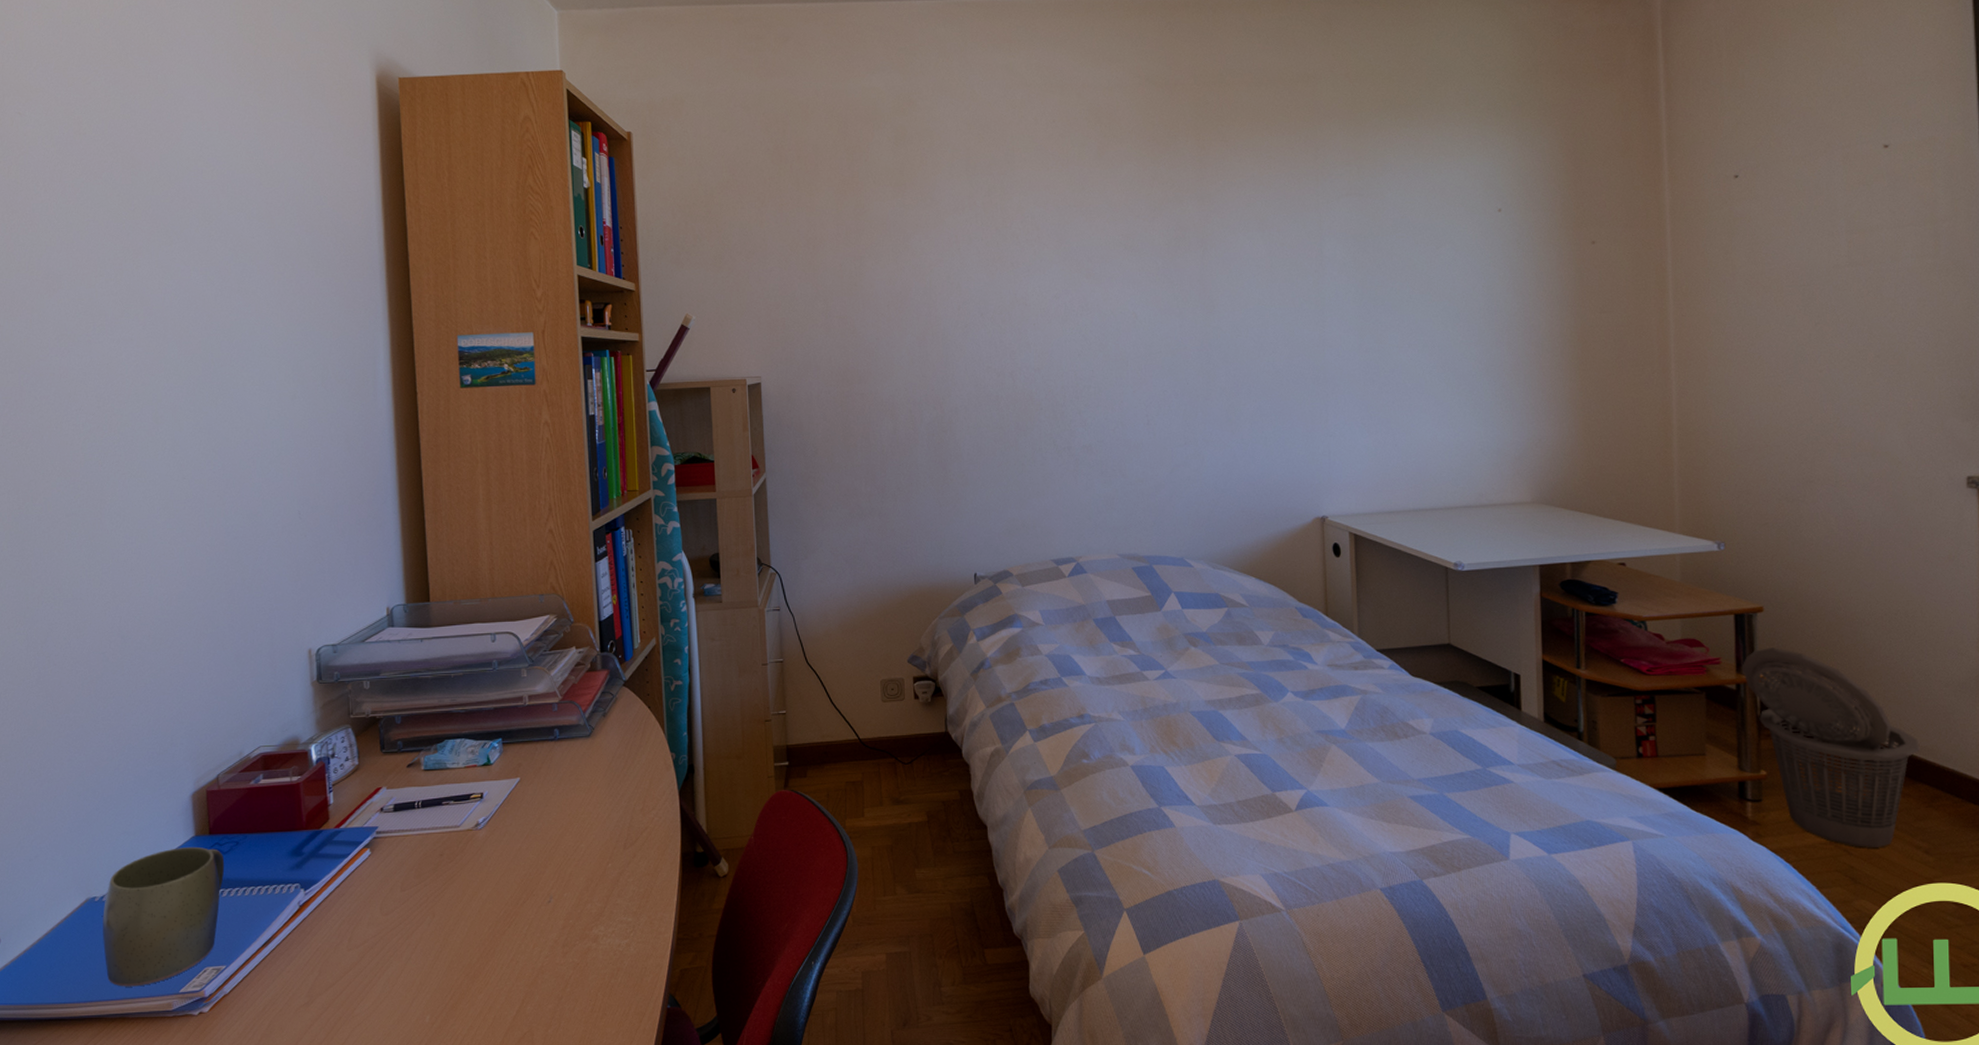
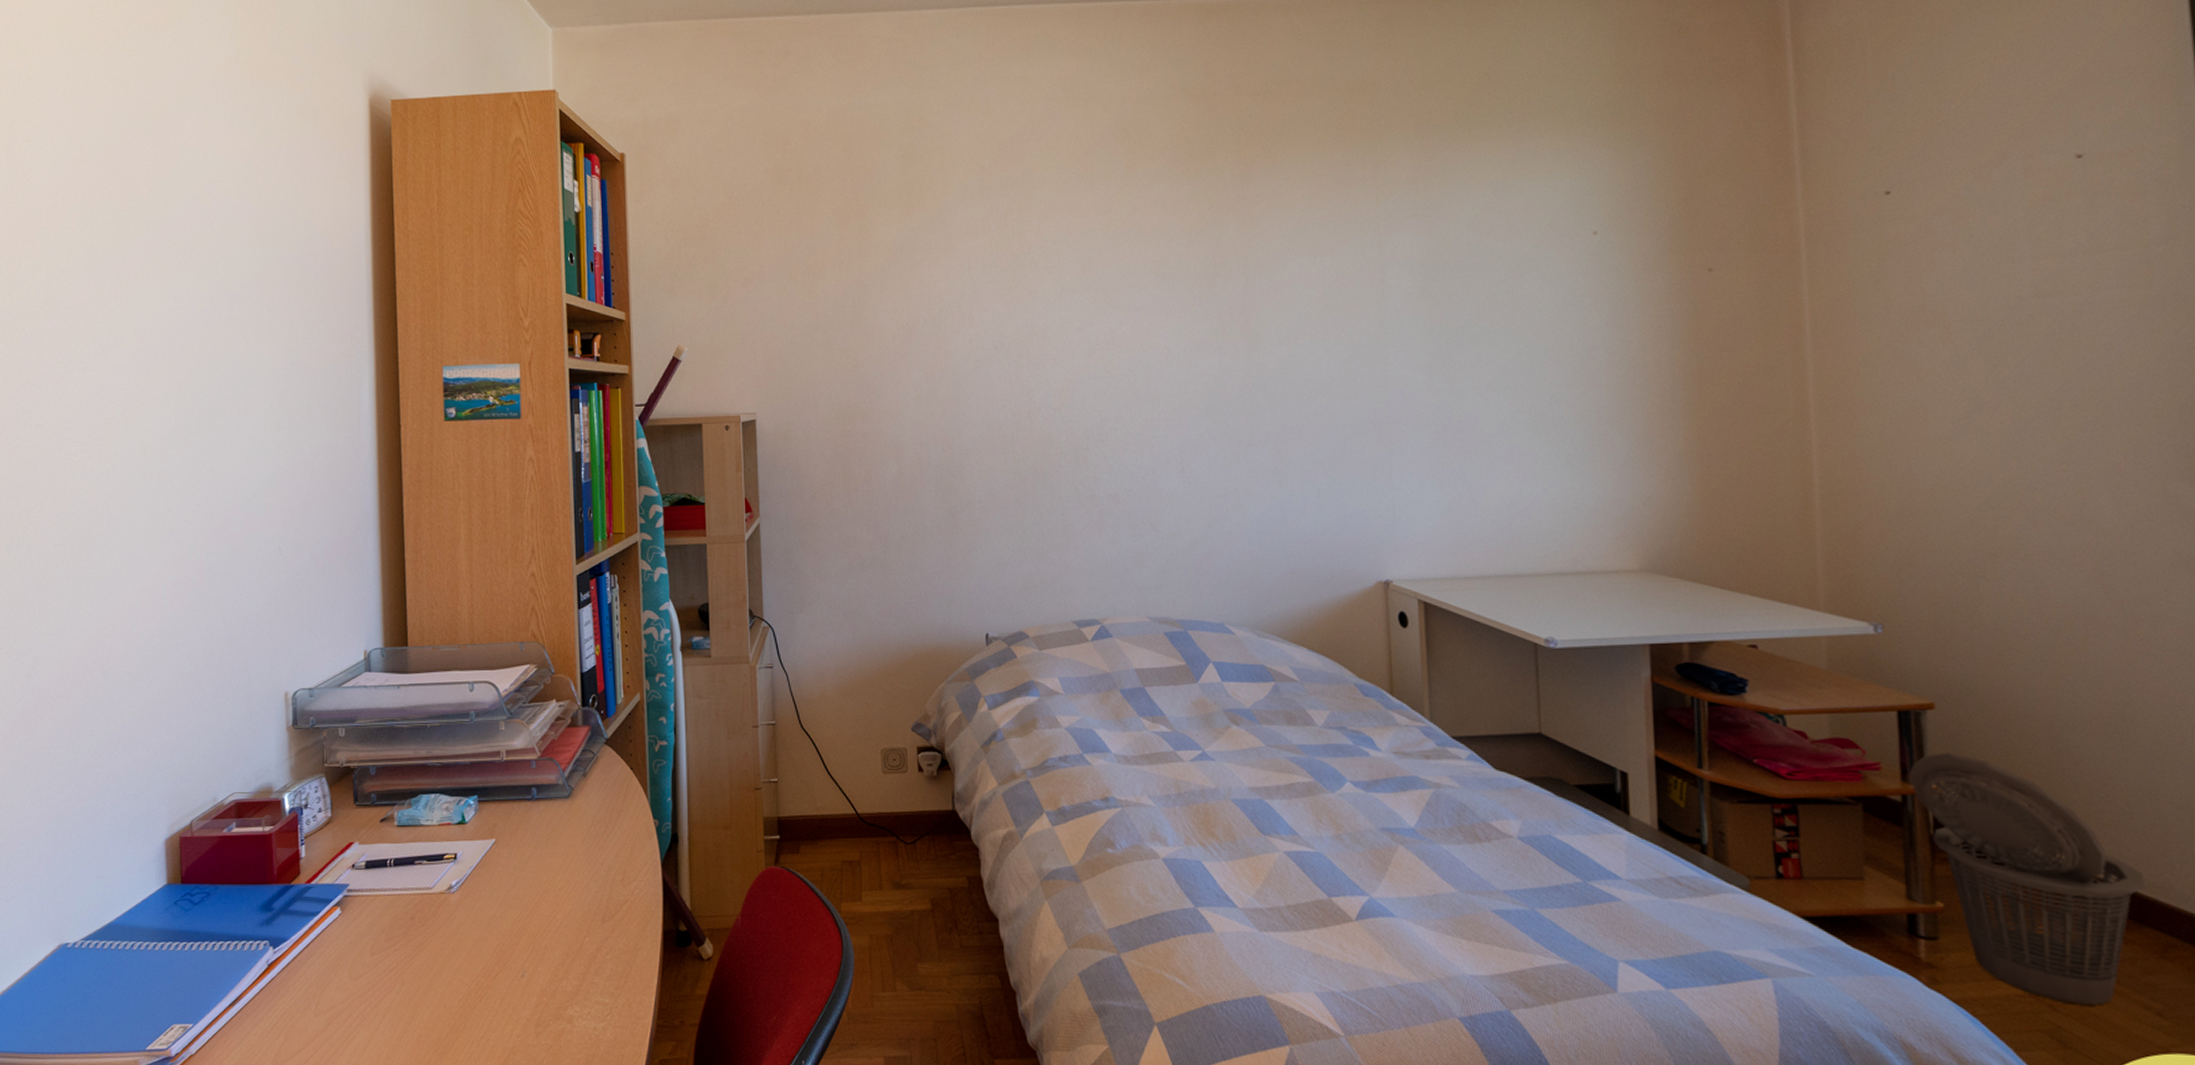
mug: present [102,846,225,987] -> none [74,895,195,1041]

